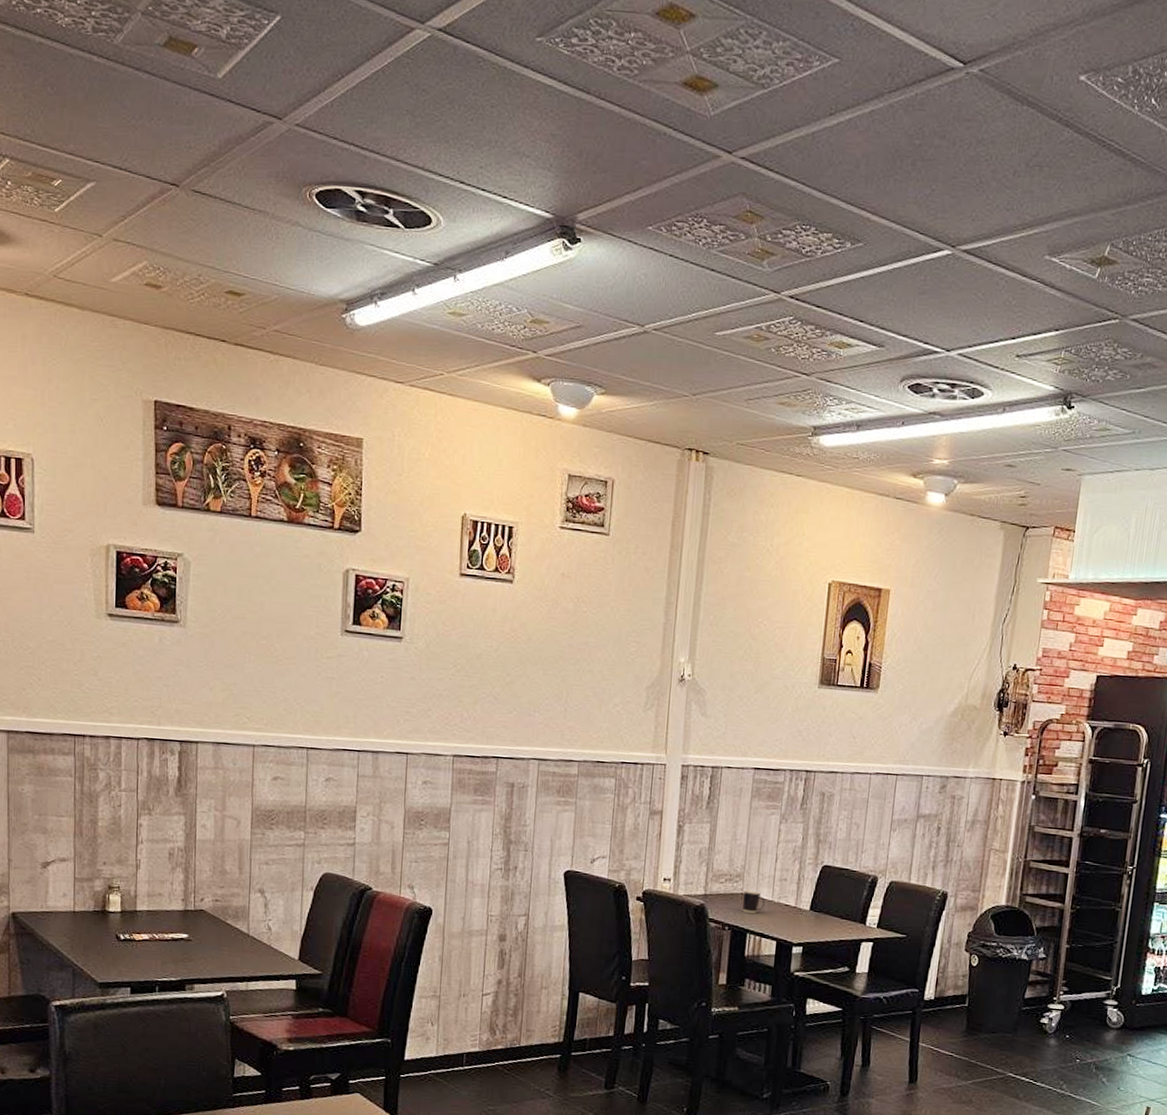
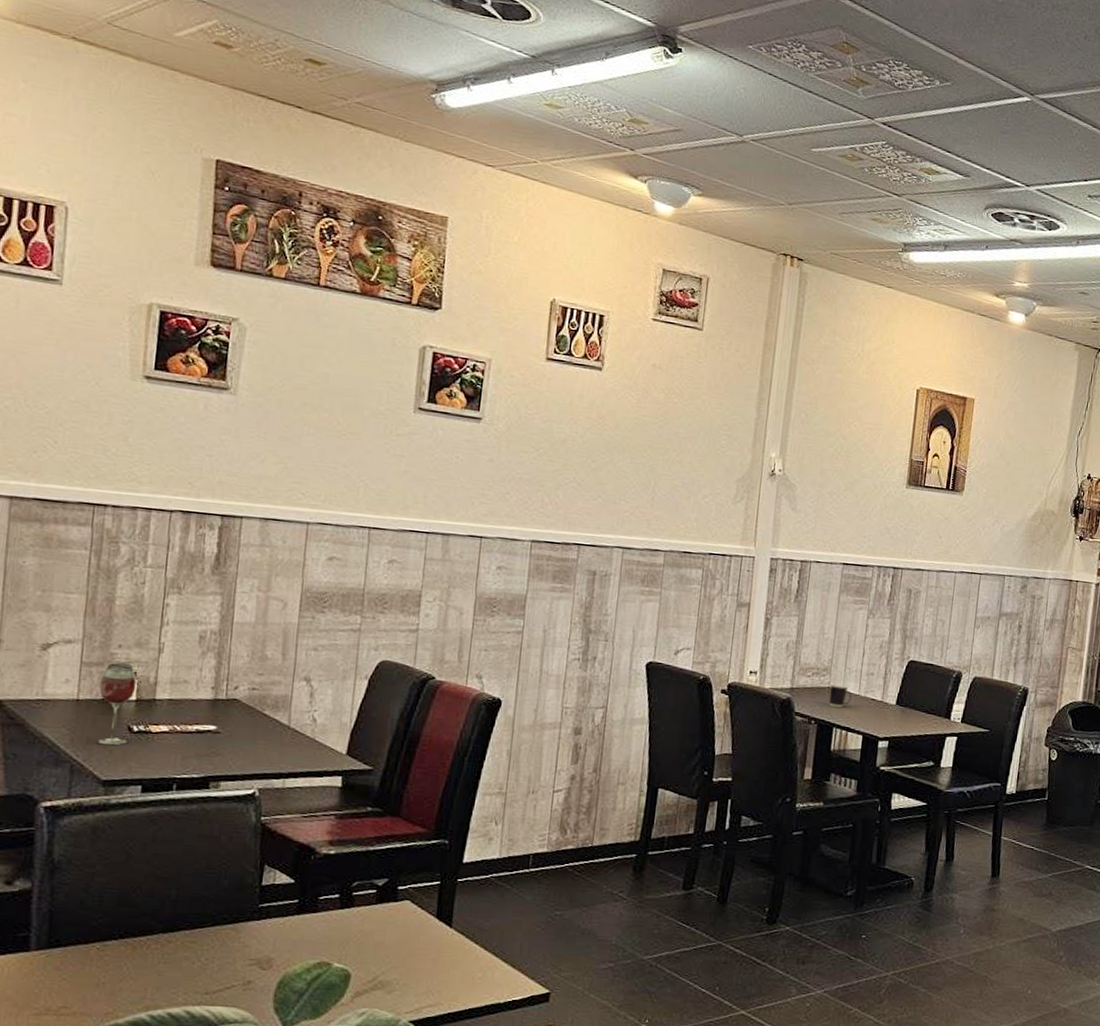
wineglass: none [91,878,121,952] -> present [96,663,137,746]

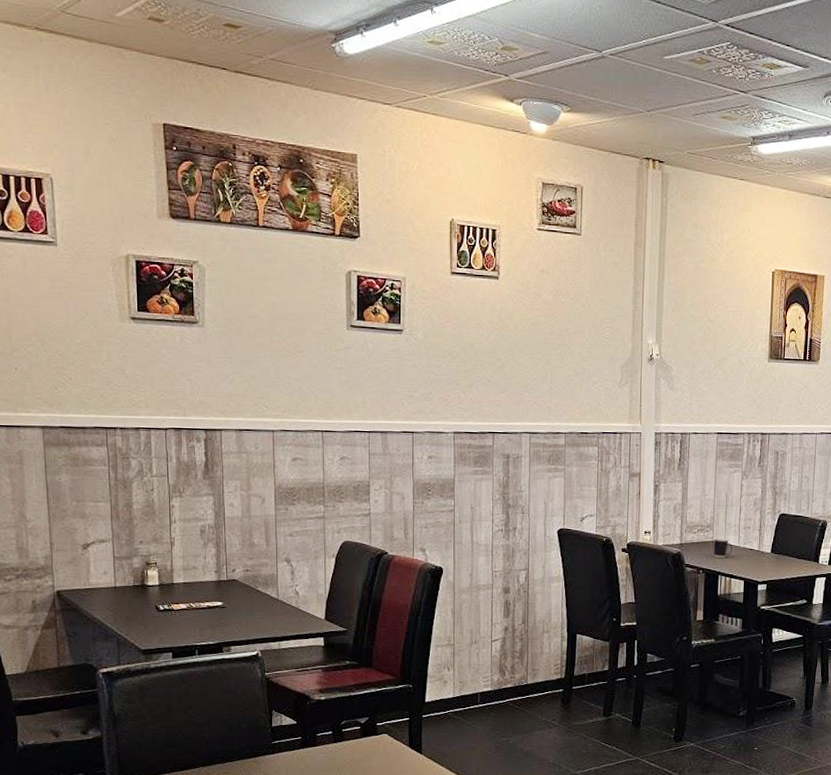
wineglass: present [96,663,137,746] -> none [130,556,158,622]

